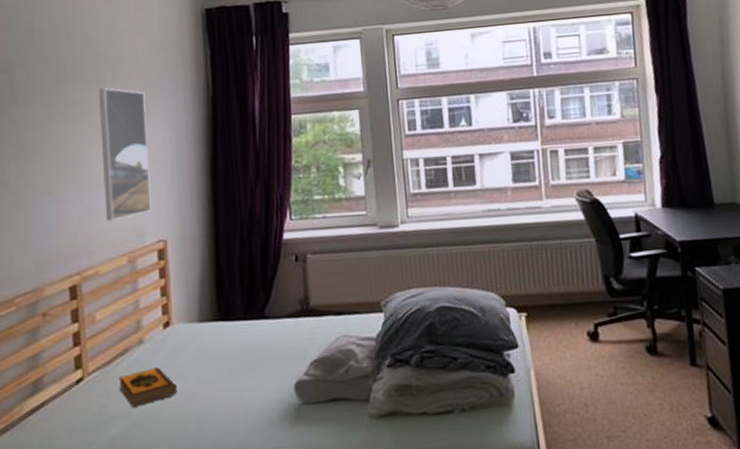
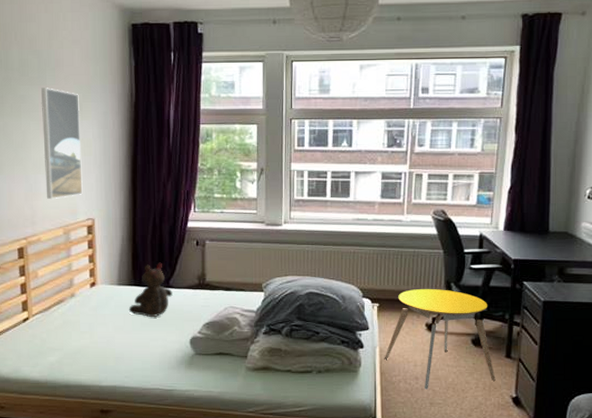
hardback book: present [118,366,177,407] -> none [55,315,100,343]
teddy bear: none [213,287,269,361] -> present [128,262,173,318]
stool: none [541,286,683,420] -> present [384,289,496,390]

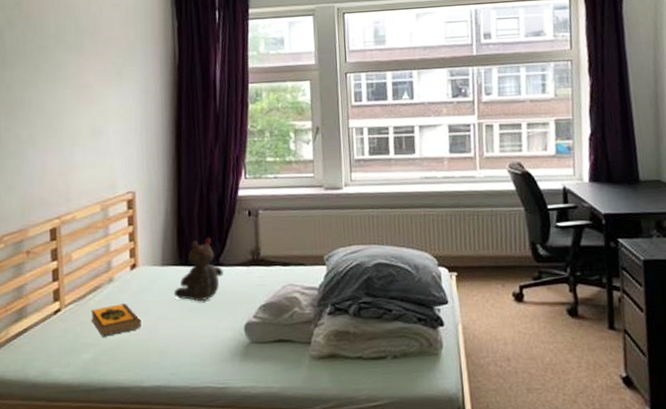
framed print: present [41,88,83,200] -> none [78,54,122,173]
hardback book: none [55,315,100,343] -> present [91,303,141,337]
stool: present [384,289,496,390] -> none [468,252,600,373]

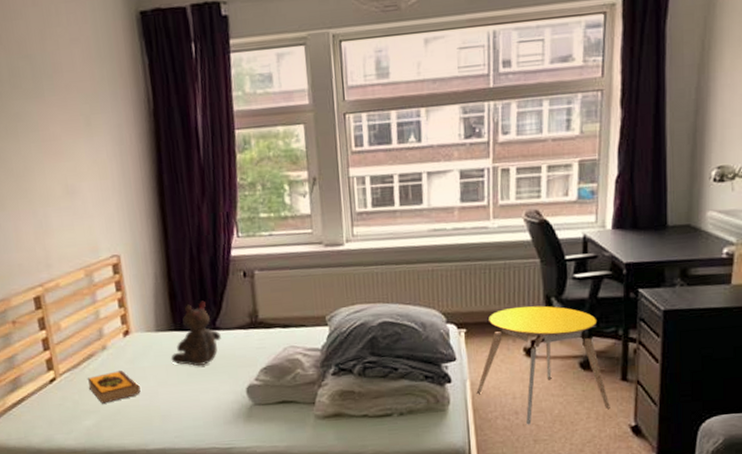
stool: none [468,252,600,373] -> present [476,305,610,425]

